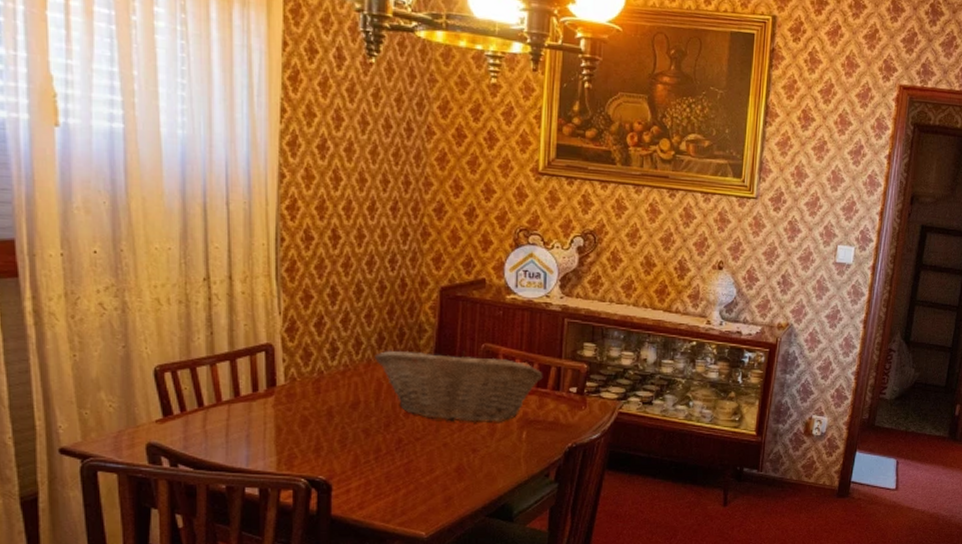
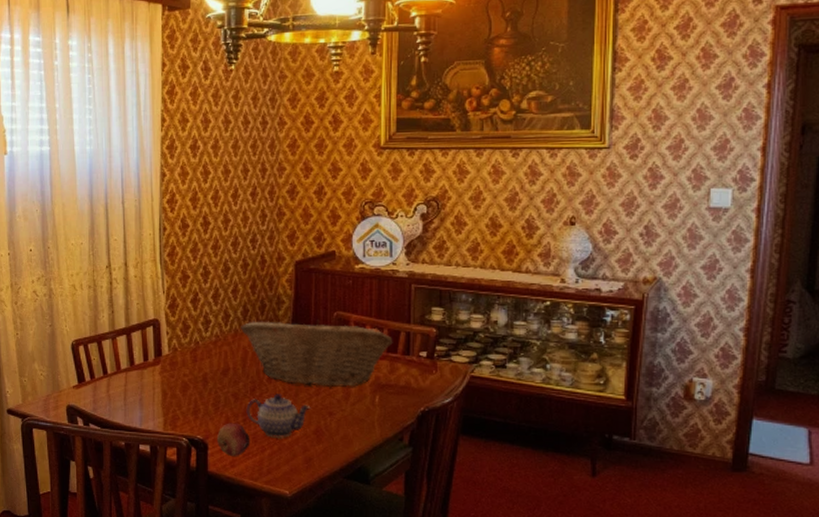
fruit: none [343,461,383,498] -> present [217,423,251,457]
teapot: none [379,429,453,478] -> present [246,394,311,439]

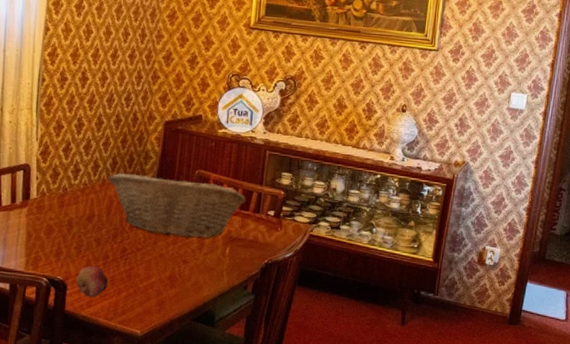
teapot: present [246,394,311,439] -> none [107,241,167,283]

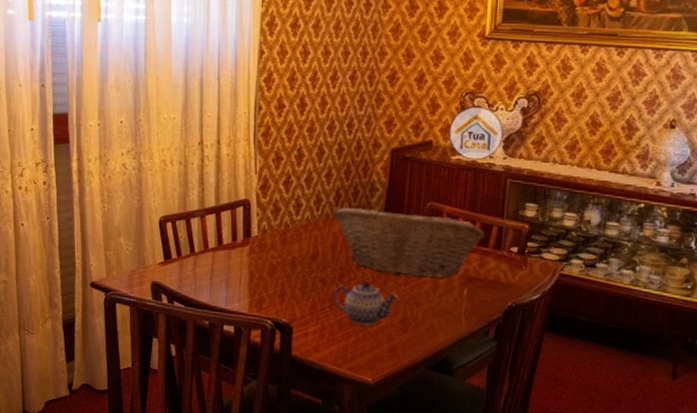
fruit: present [76,265,109,298] -> none [302,308,336,342]
teapot: none [107,241,167,283] -> present [333,281,399,327]

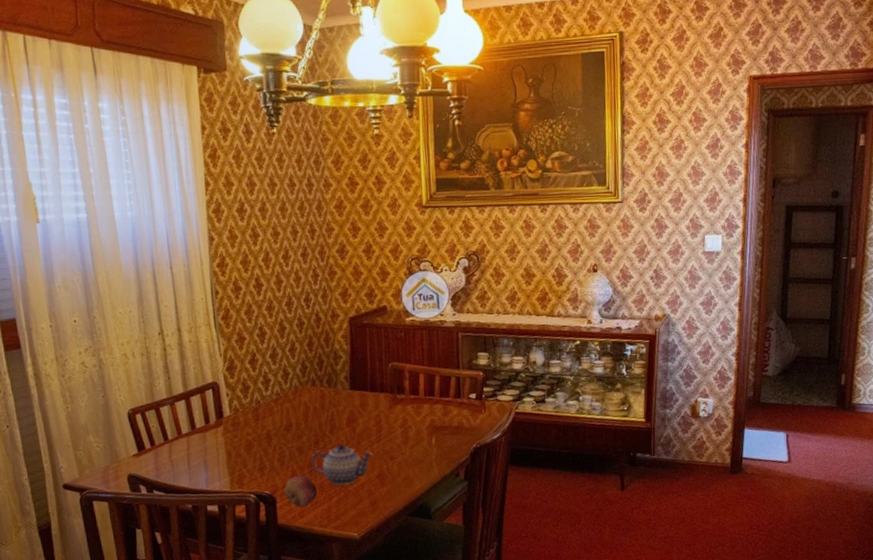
fruit: none [302,308,336,342] -> present [285,475,318,508]
fruit basket: present [332,207,485,278] -> none [301,371,445,434]

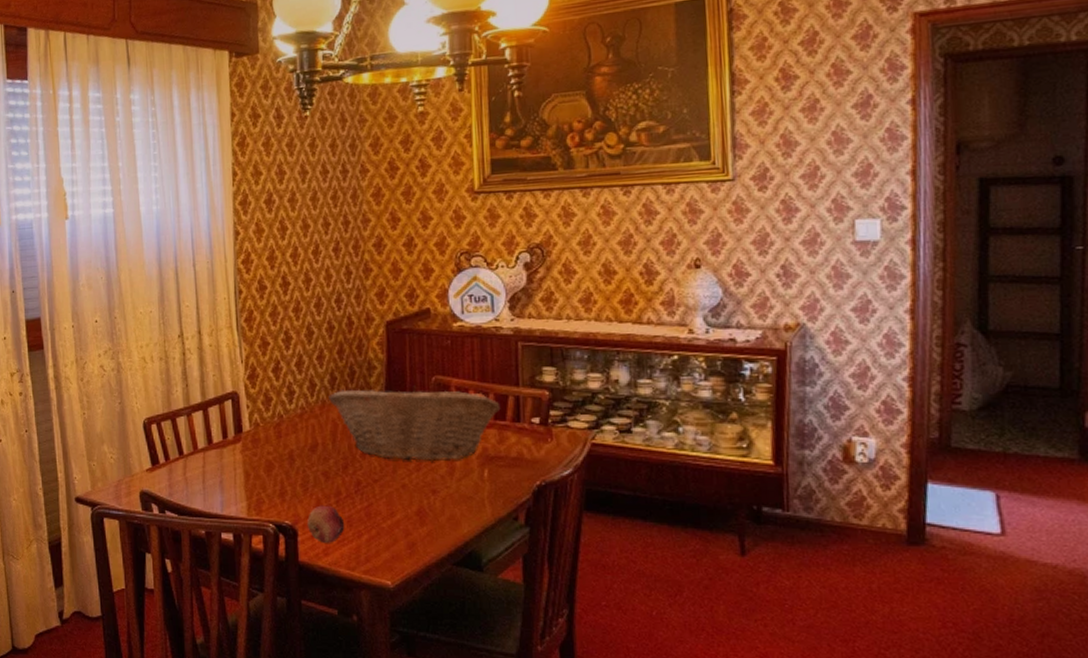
fruit basket: none [301,371,445,434] -> present [329,385,501,461]
teapot: present [311,444,373,486] -> none [338,471,411,522]

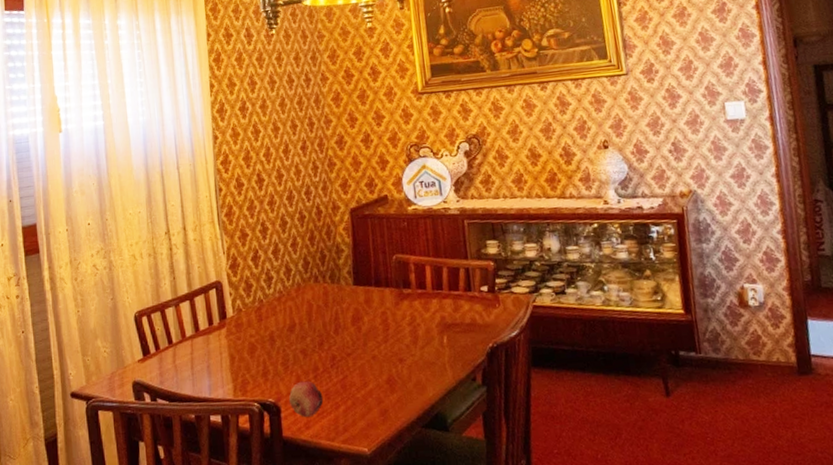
fruit basket: present [329,385,501,461] -> none [303,264,454,334]

